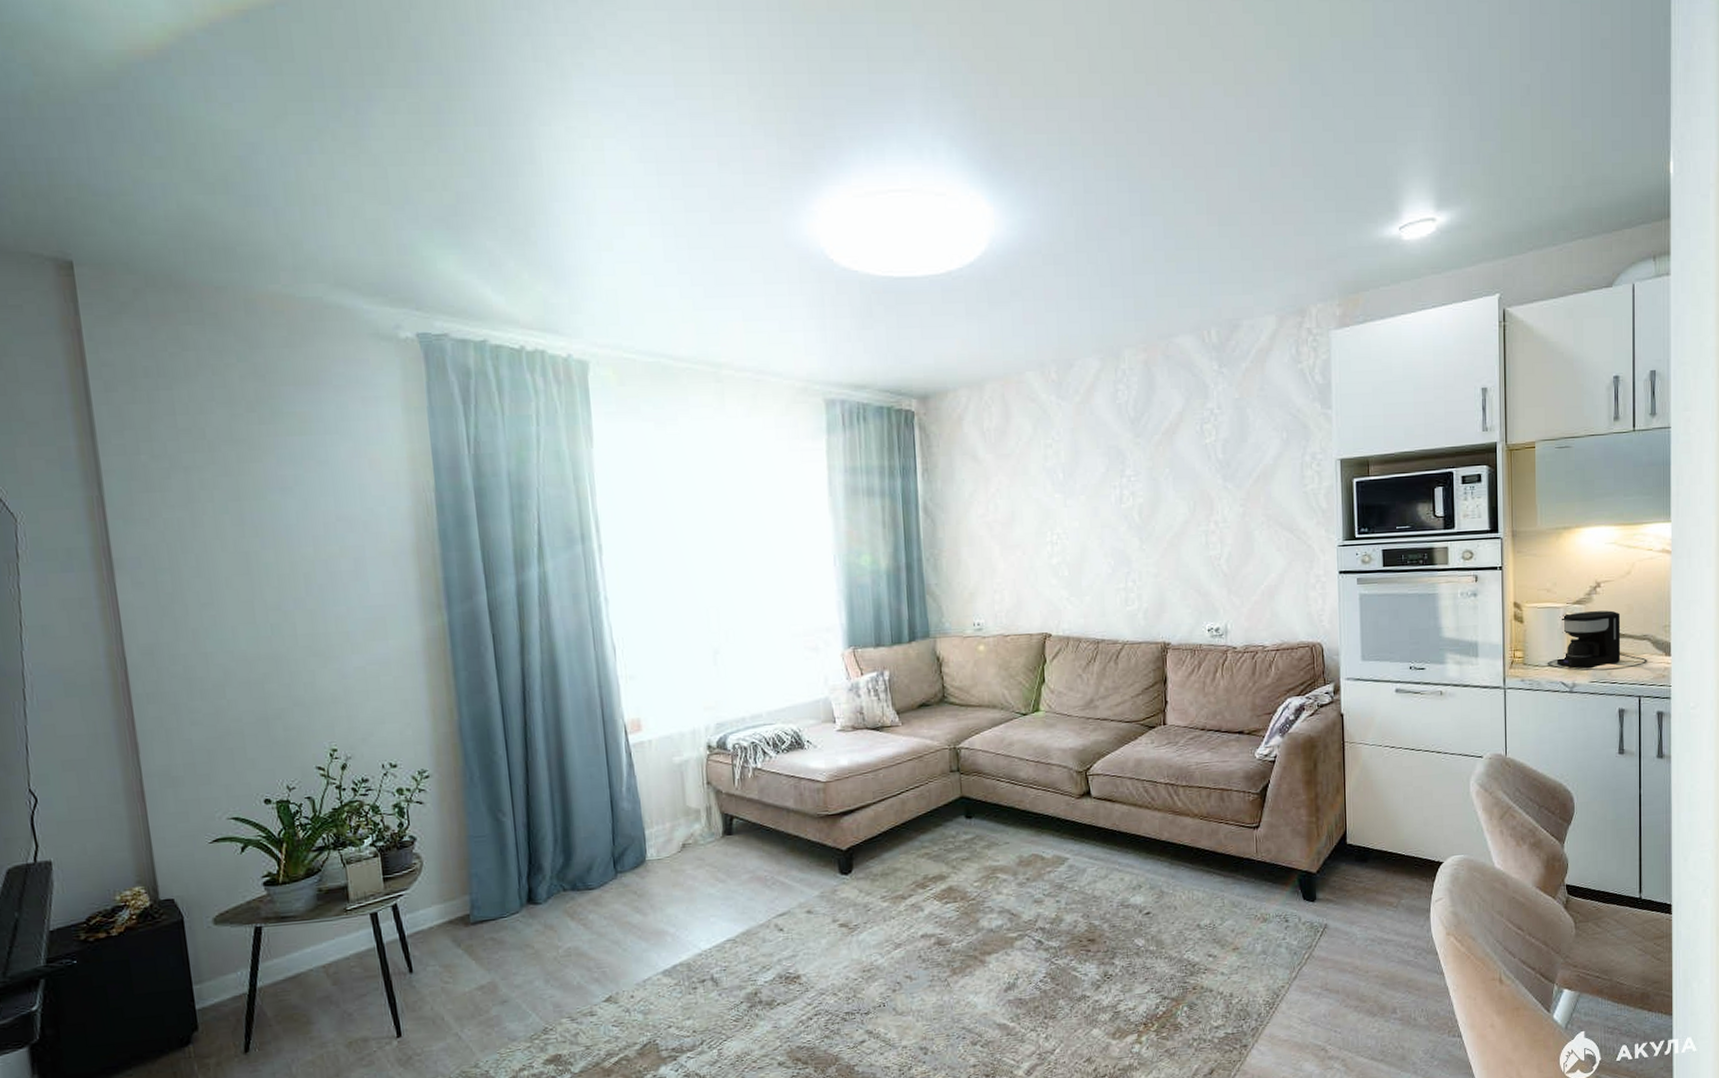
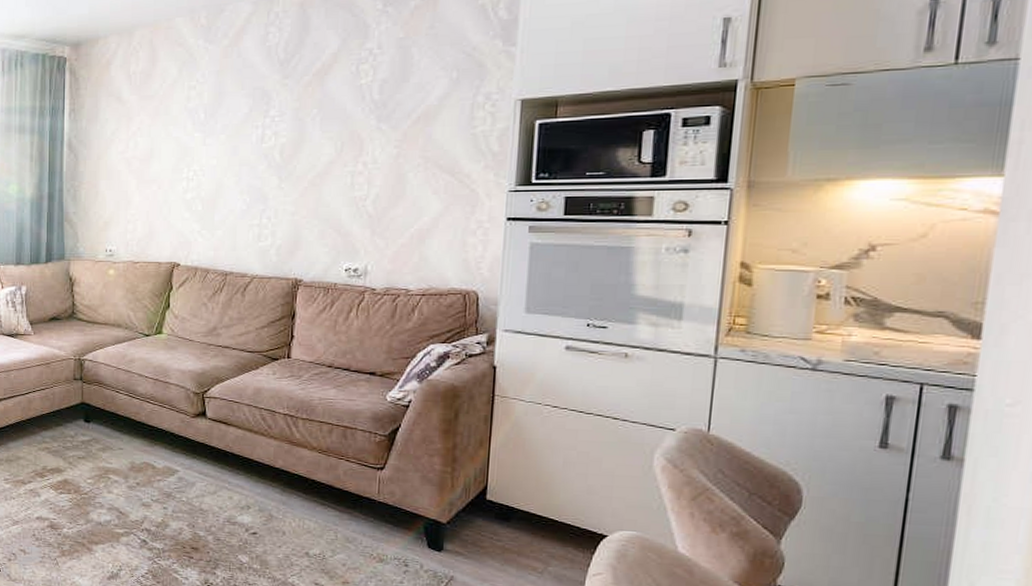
coffee maker: present [1548,610,1647,671] -> none [782,279,940,349]

